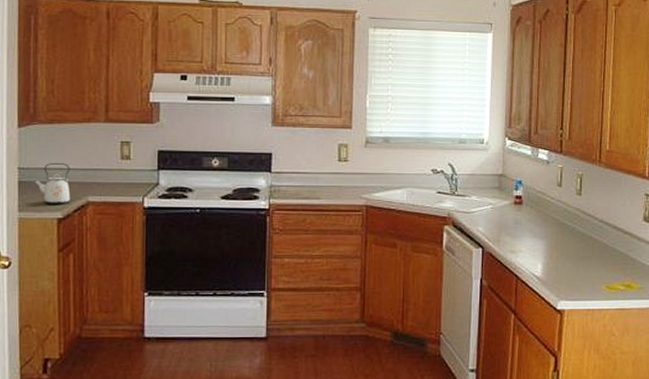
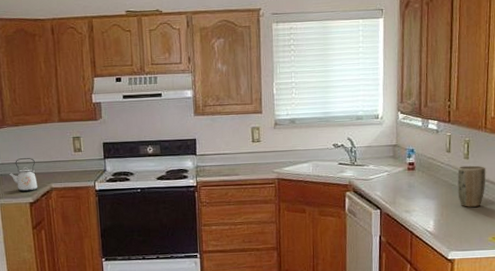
plant pot: none [569,203,600,250] -> present [457,165,486,207]

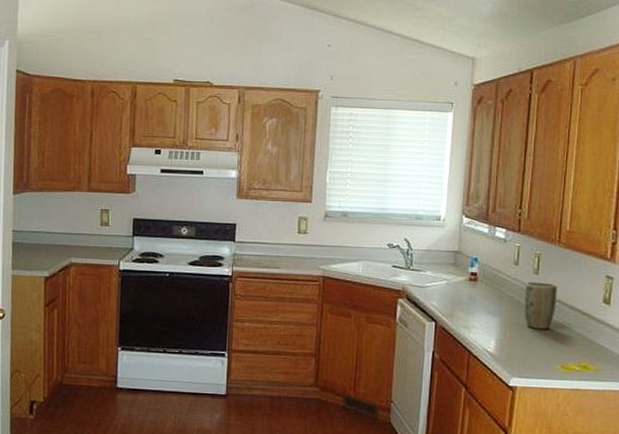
kettle: present [8,158,38,192] -> none [25,227,56,264]

